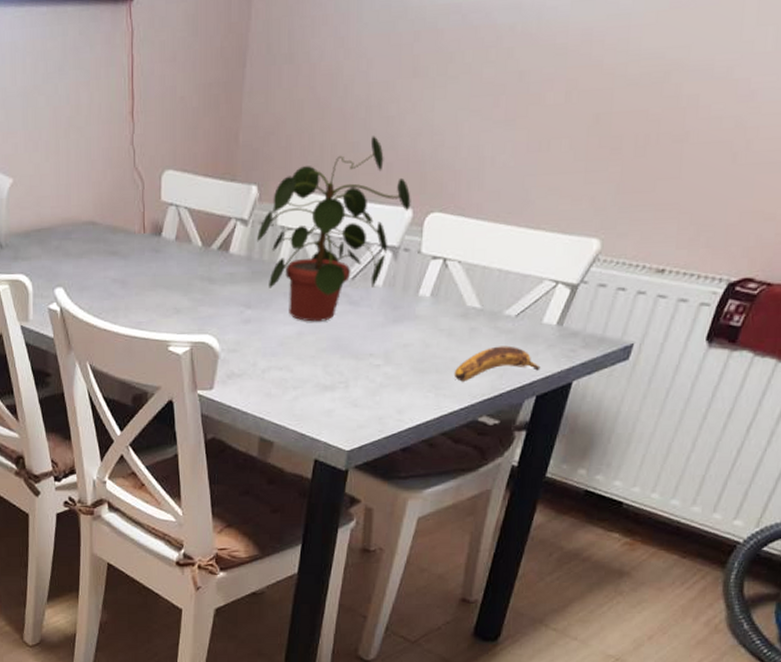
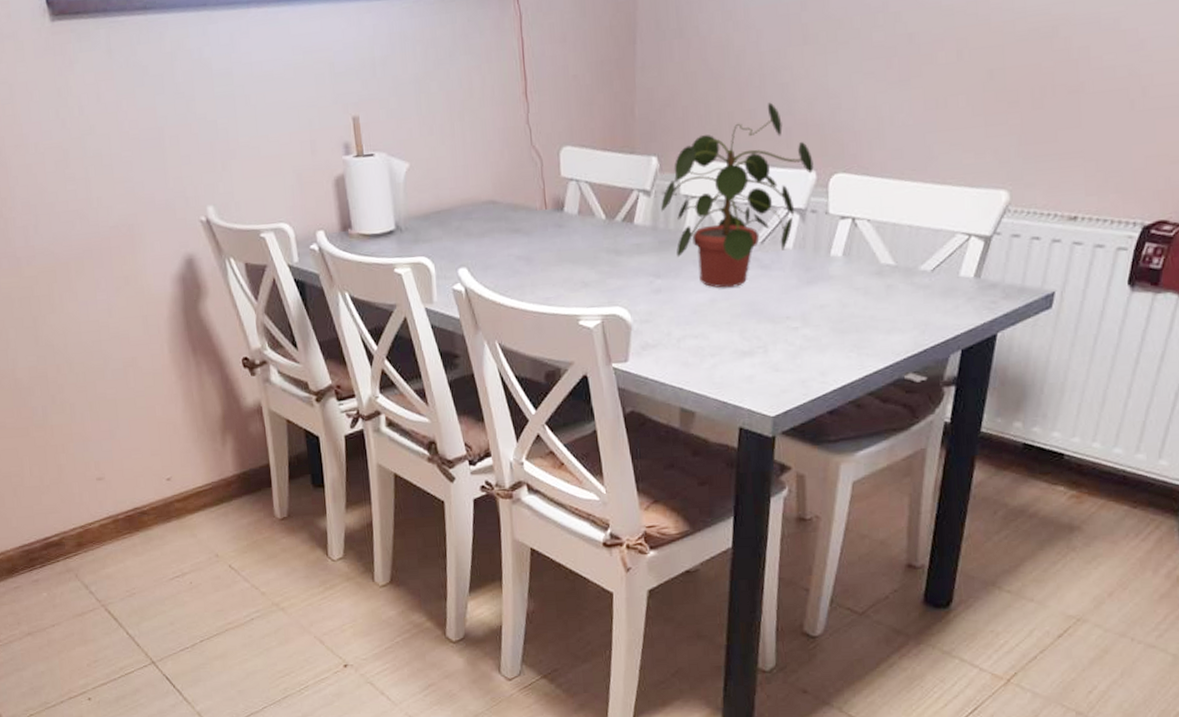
banana: present [453,346,541,382] -> none [874,301,963,340]

